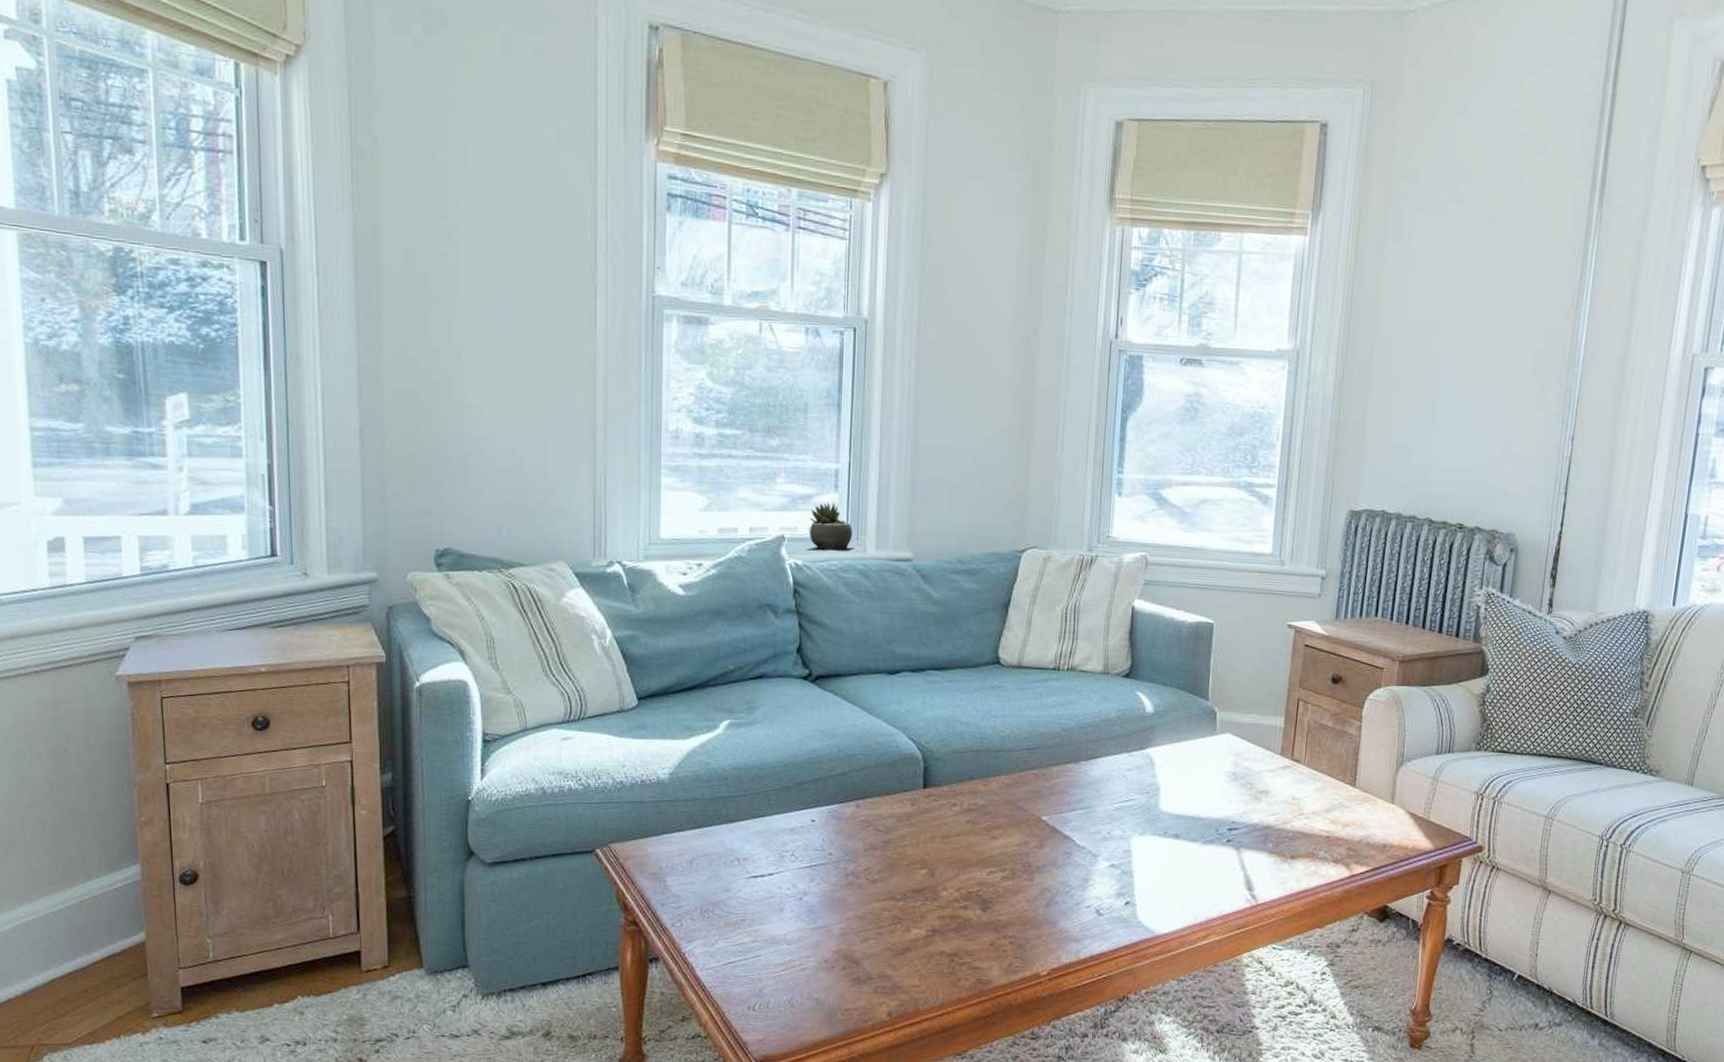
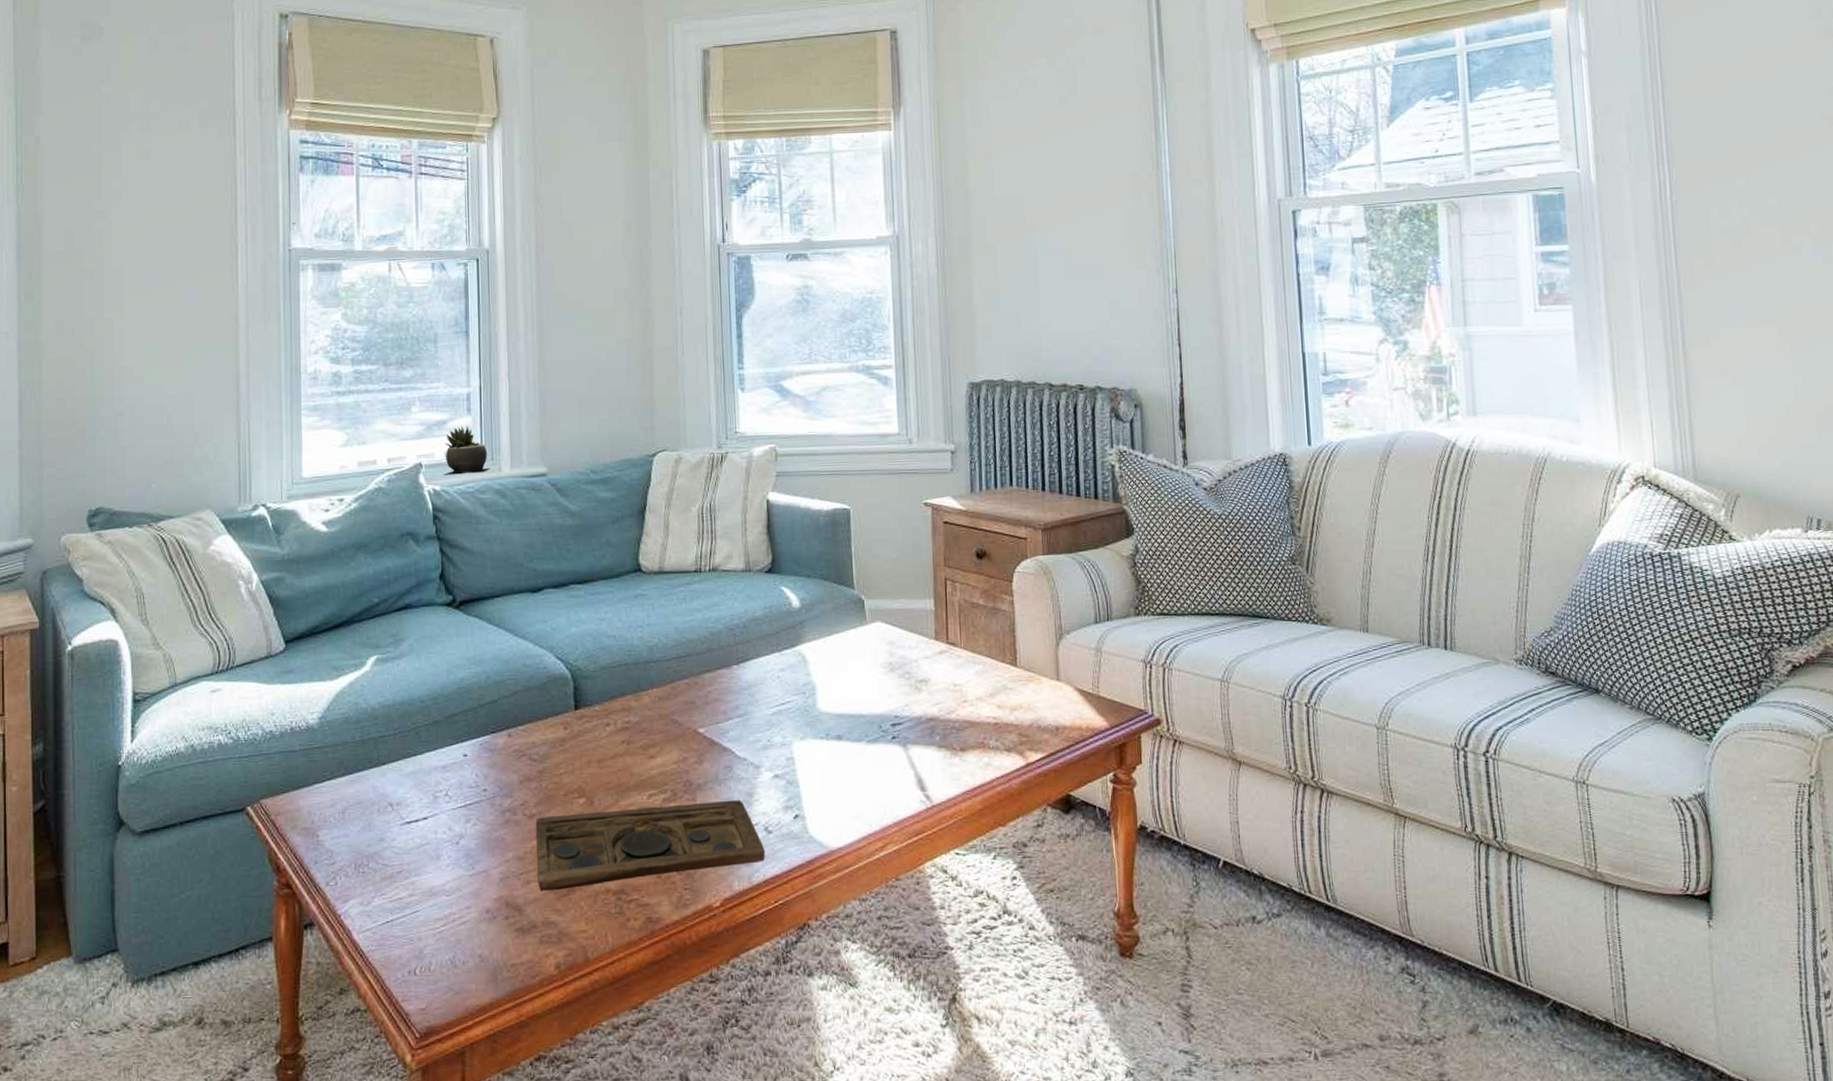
decorative tray: none [876,882,1095,949] -> present [535,800,765,892]

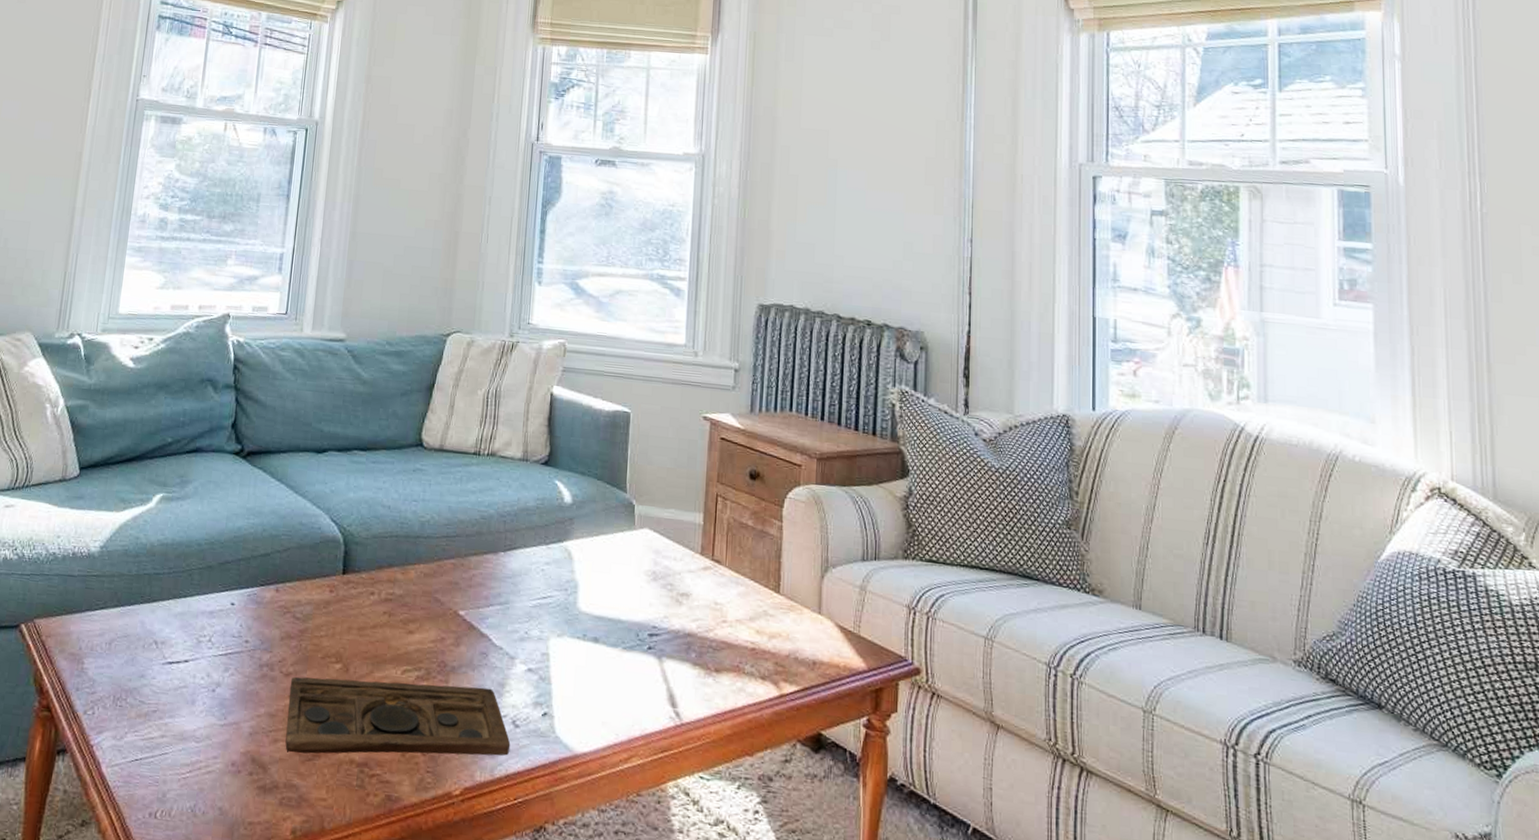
succulent plant: present [443,426,491,476] -> none [248,283,294,331]

